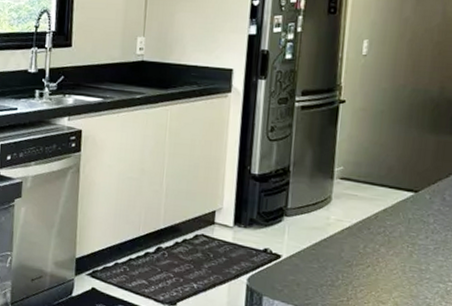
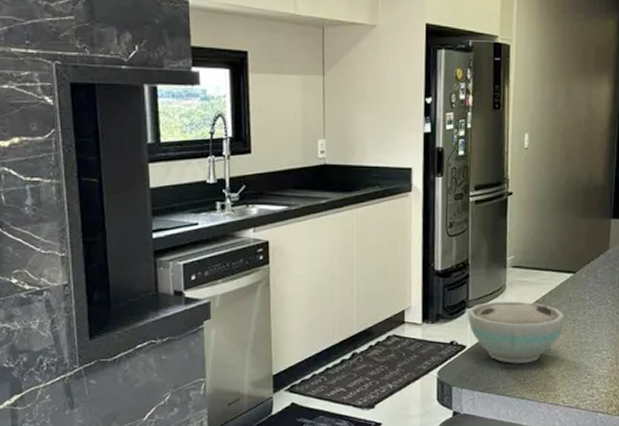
bowl: none [285,212,402,283] -> present [468,301,565,363]

